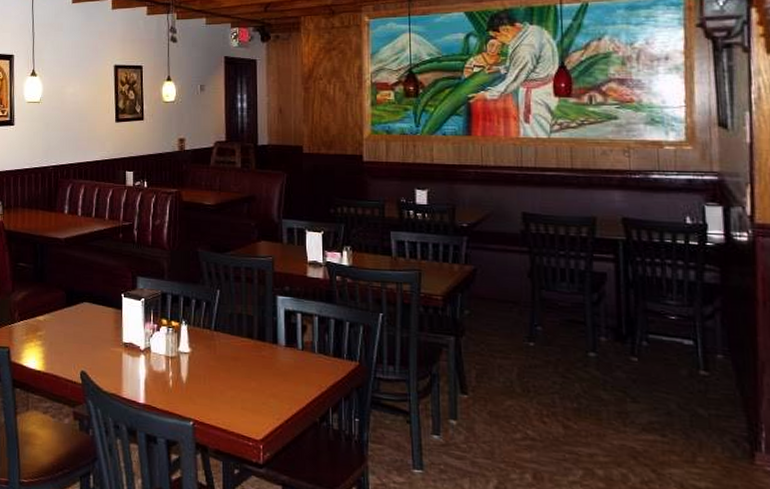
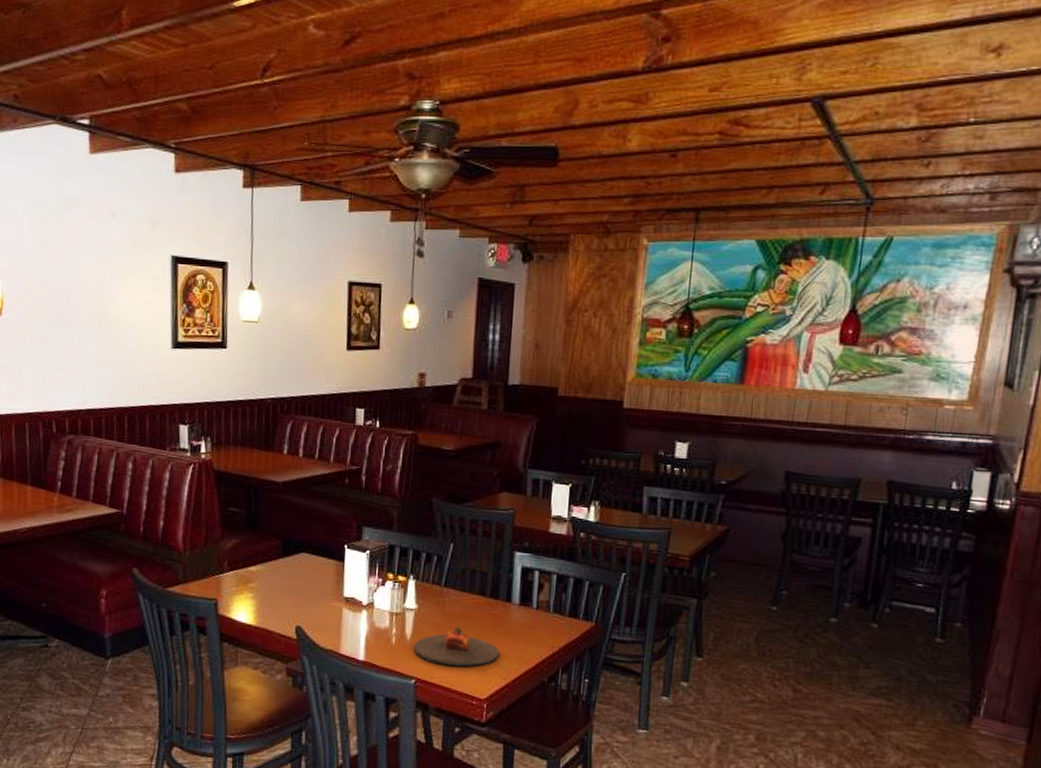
plate: none [189,369,271,408] -> present [413,627,500,667]

